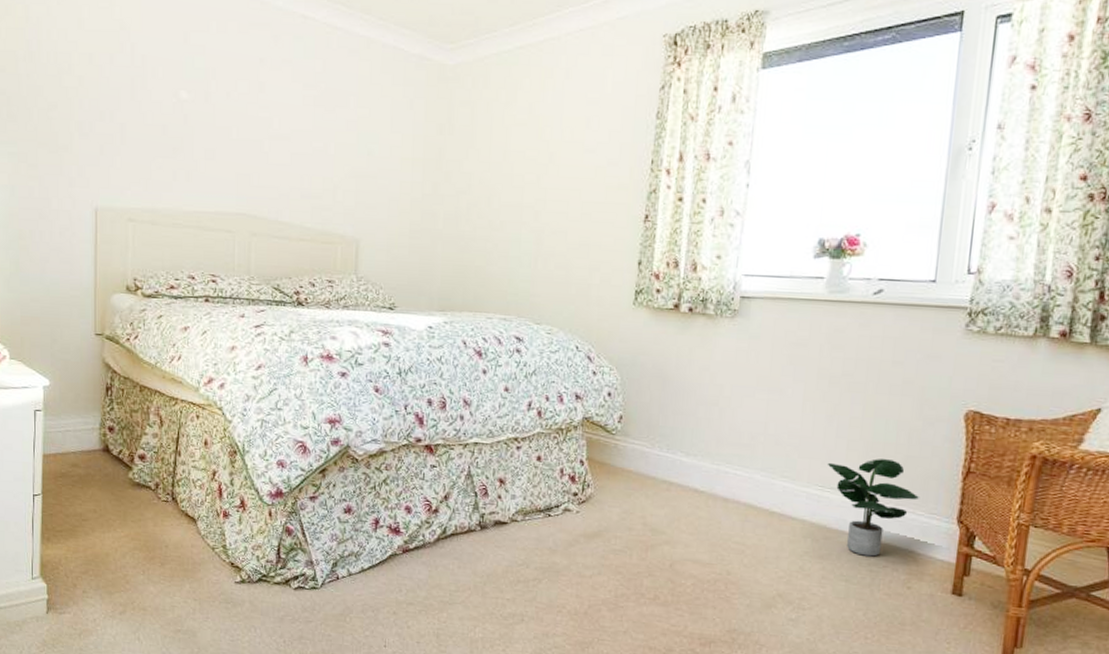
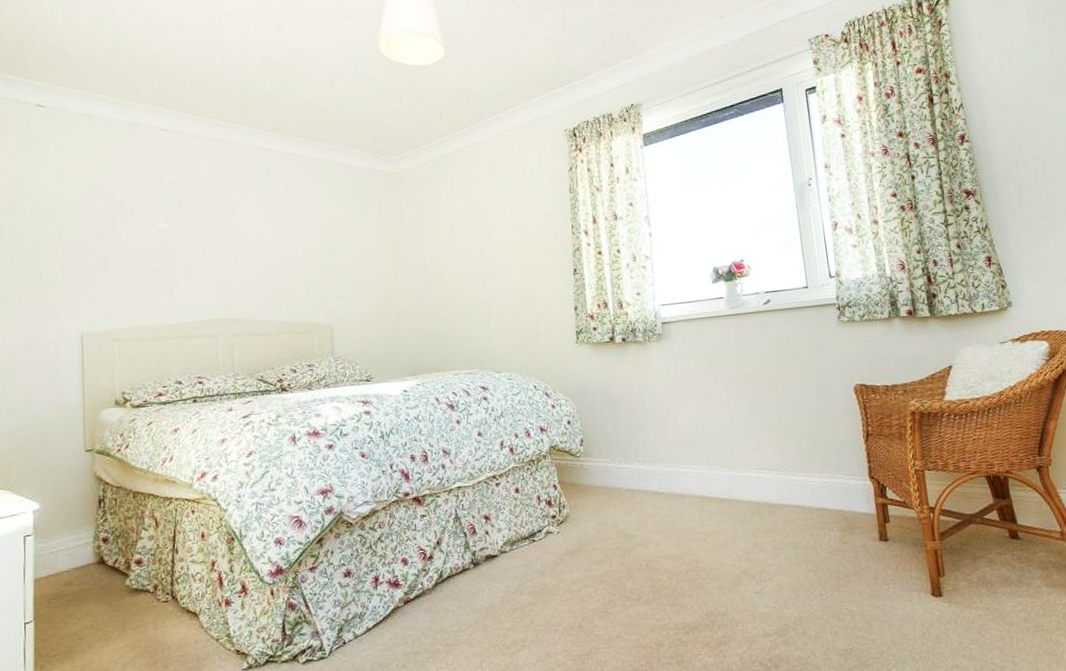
potted plant: present [827,459,920,557] -> none [757,436,836,523]

